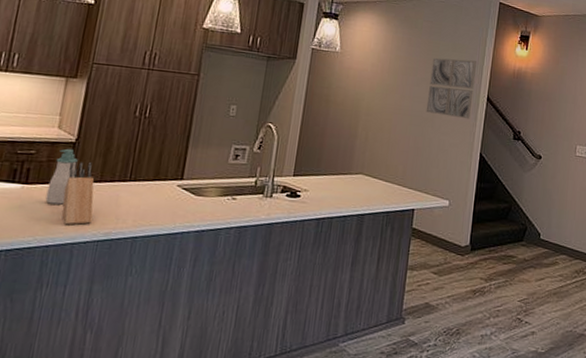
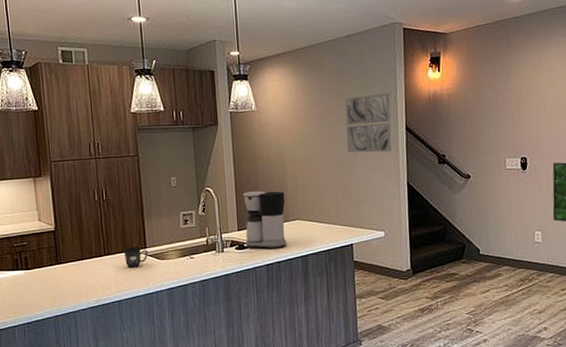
soap bottle: present [45,148,78,205] -> none [44,236,62,283]
knife block: present [62,161,94,225] -> none [55,244,84,298]
mug: none [153,175,184,201] -> present [123,246,148,268]
coffee maker: none [298,135,353,203] -> present [243,191,287,249]

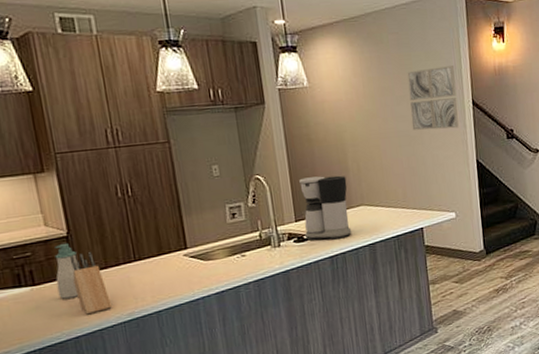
soap bottle: none [44,236,62,283] -> present [55,243,79,299]
knife block: none [55,244,84,298] -> present [69,251,112,315]
mug: present [123,246,148,268] -> none [158,247,190,273]

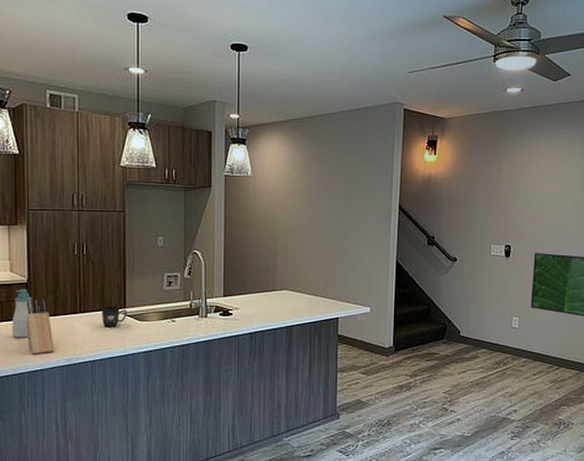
mug: none [158,247,190,273] -> present [101,306,127,328]
coffee maker: present [299,175,352,241] -> none [231,258,274,318]
wall art: present [407,65,459,130] -> none [340,171,387,229]

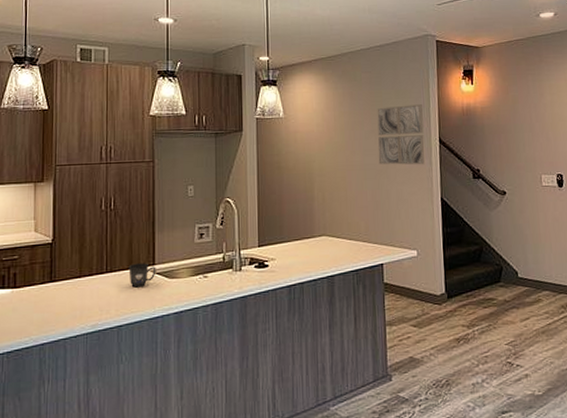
soap bottle: present [12,288,32,338] -> none [34,249,57,304]
knife block: present [26,298,54,355] -> none [49,259,78,322]
wall art: none [340,171,387,229] -> present [377,104,425,165]

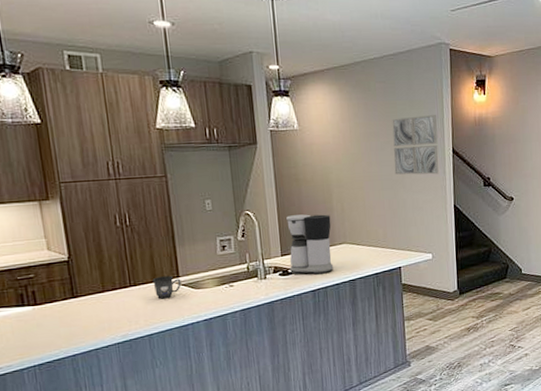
coffee maker: none [266,203,312,269] -> present [286,214,334,275]

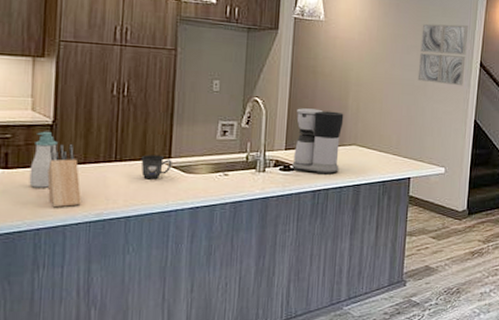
soap bottle: none [56,267,78,319] -> present [29,131,57,188]
knife block: none [69,275,107,335] -> present [47,143,81,208]

